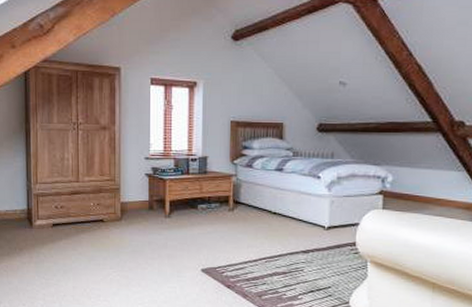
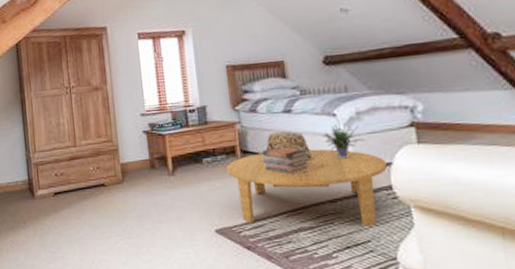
coffee table: none [219,205,355,275] -> present [227,148,387,227]
book stack: none [251,201,292,227] -> present [261,147,309,176]
decorative box: none [255,187,296,217] -> present [265,131,314,162]
potted plant: none [305,180,341,217] -> present [321,117,366,159]

